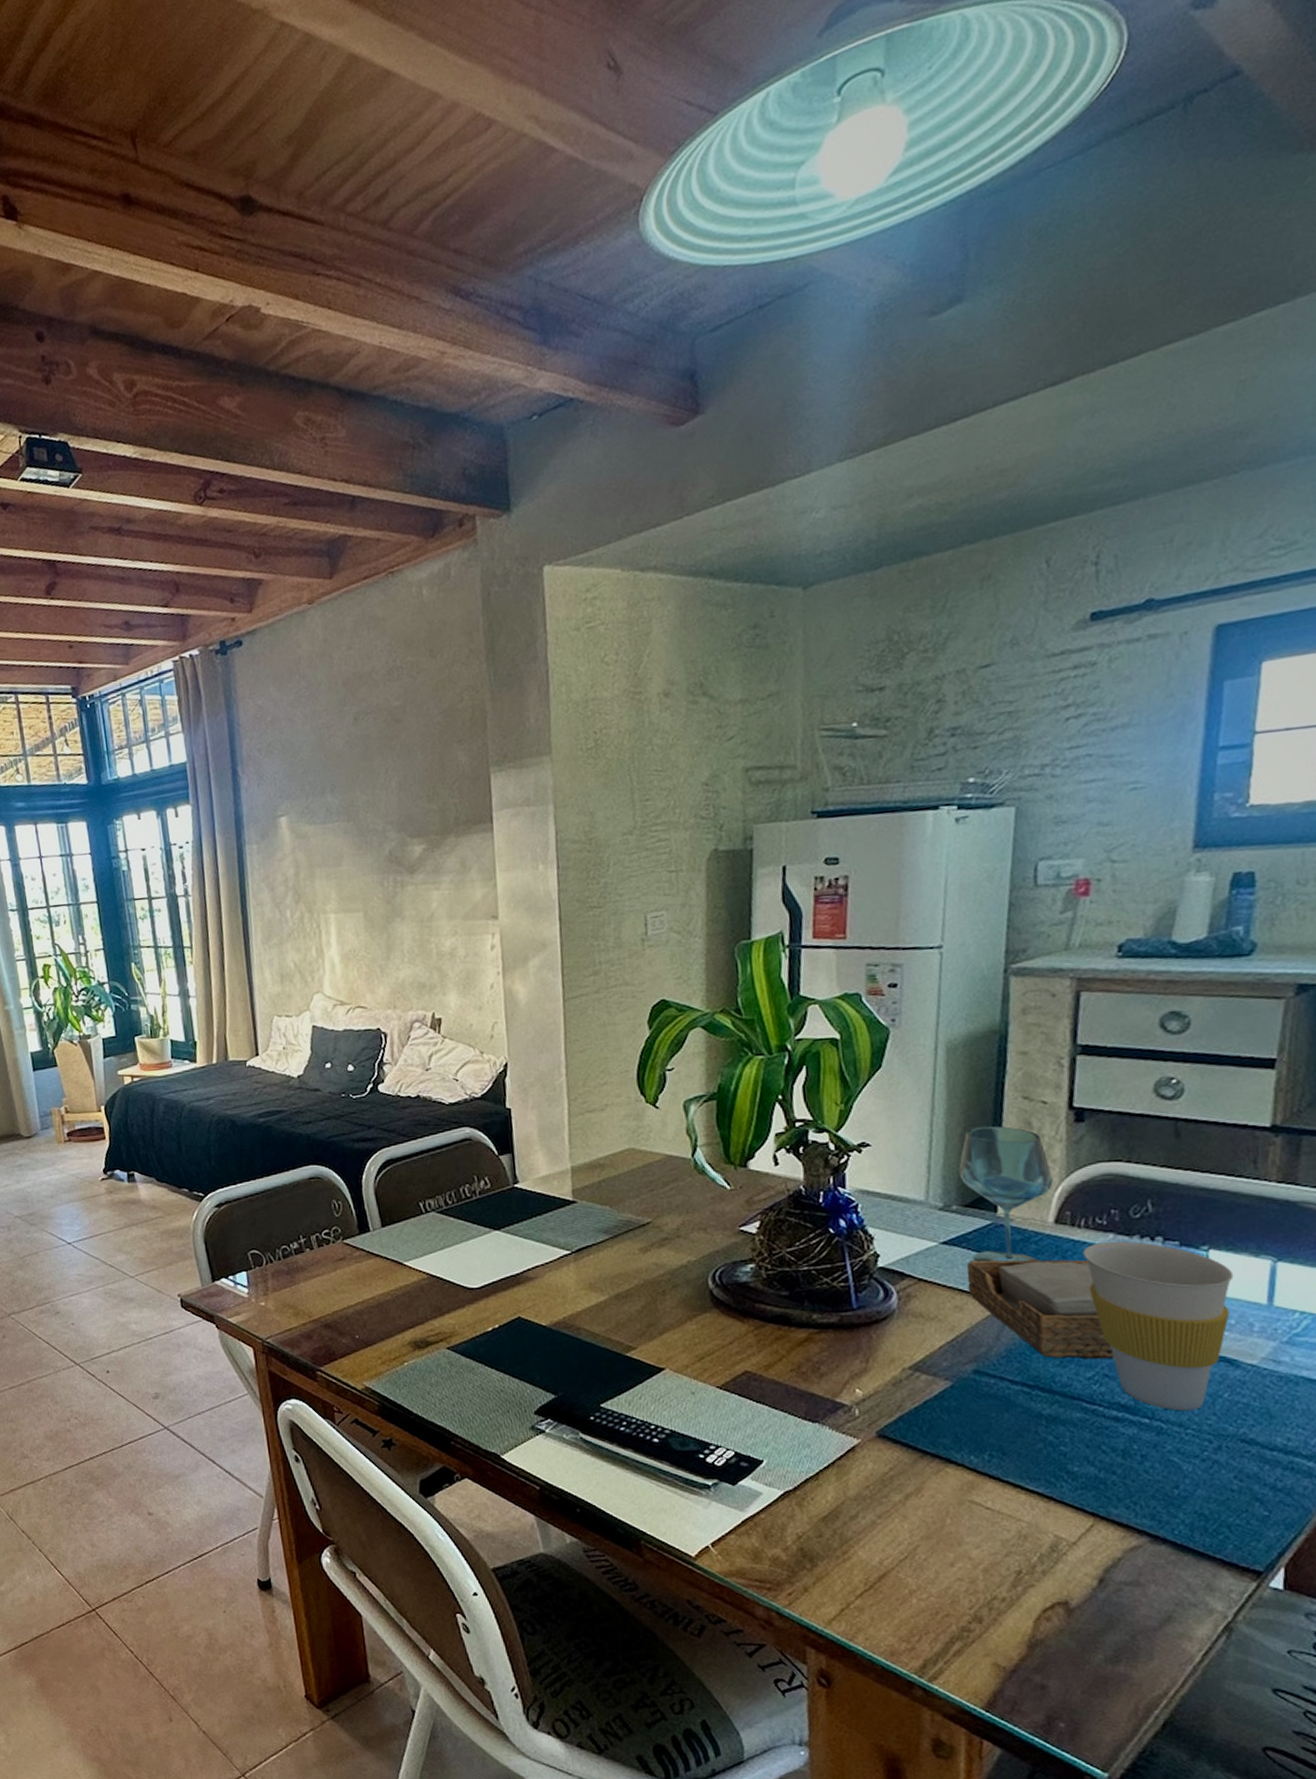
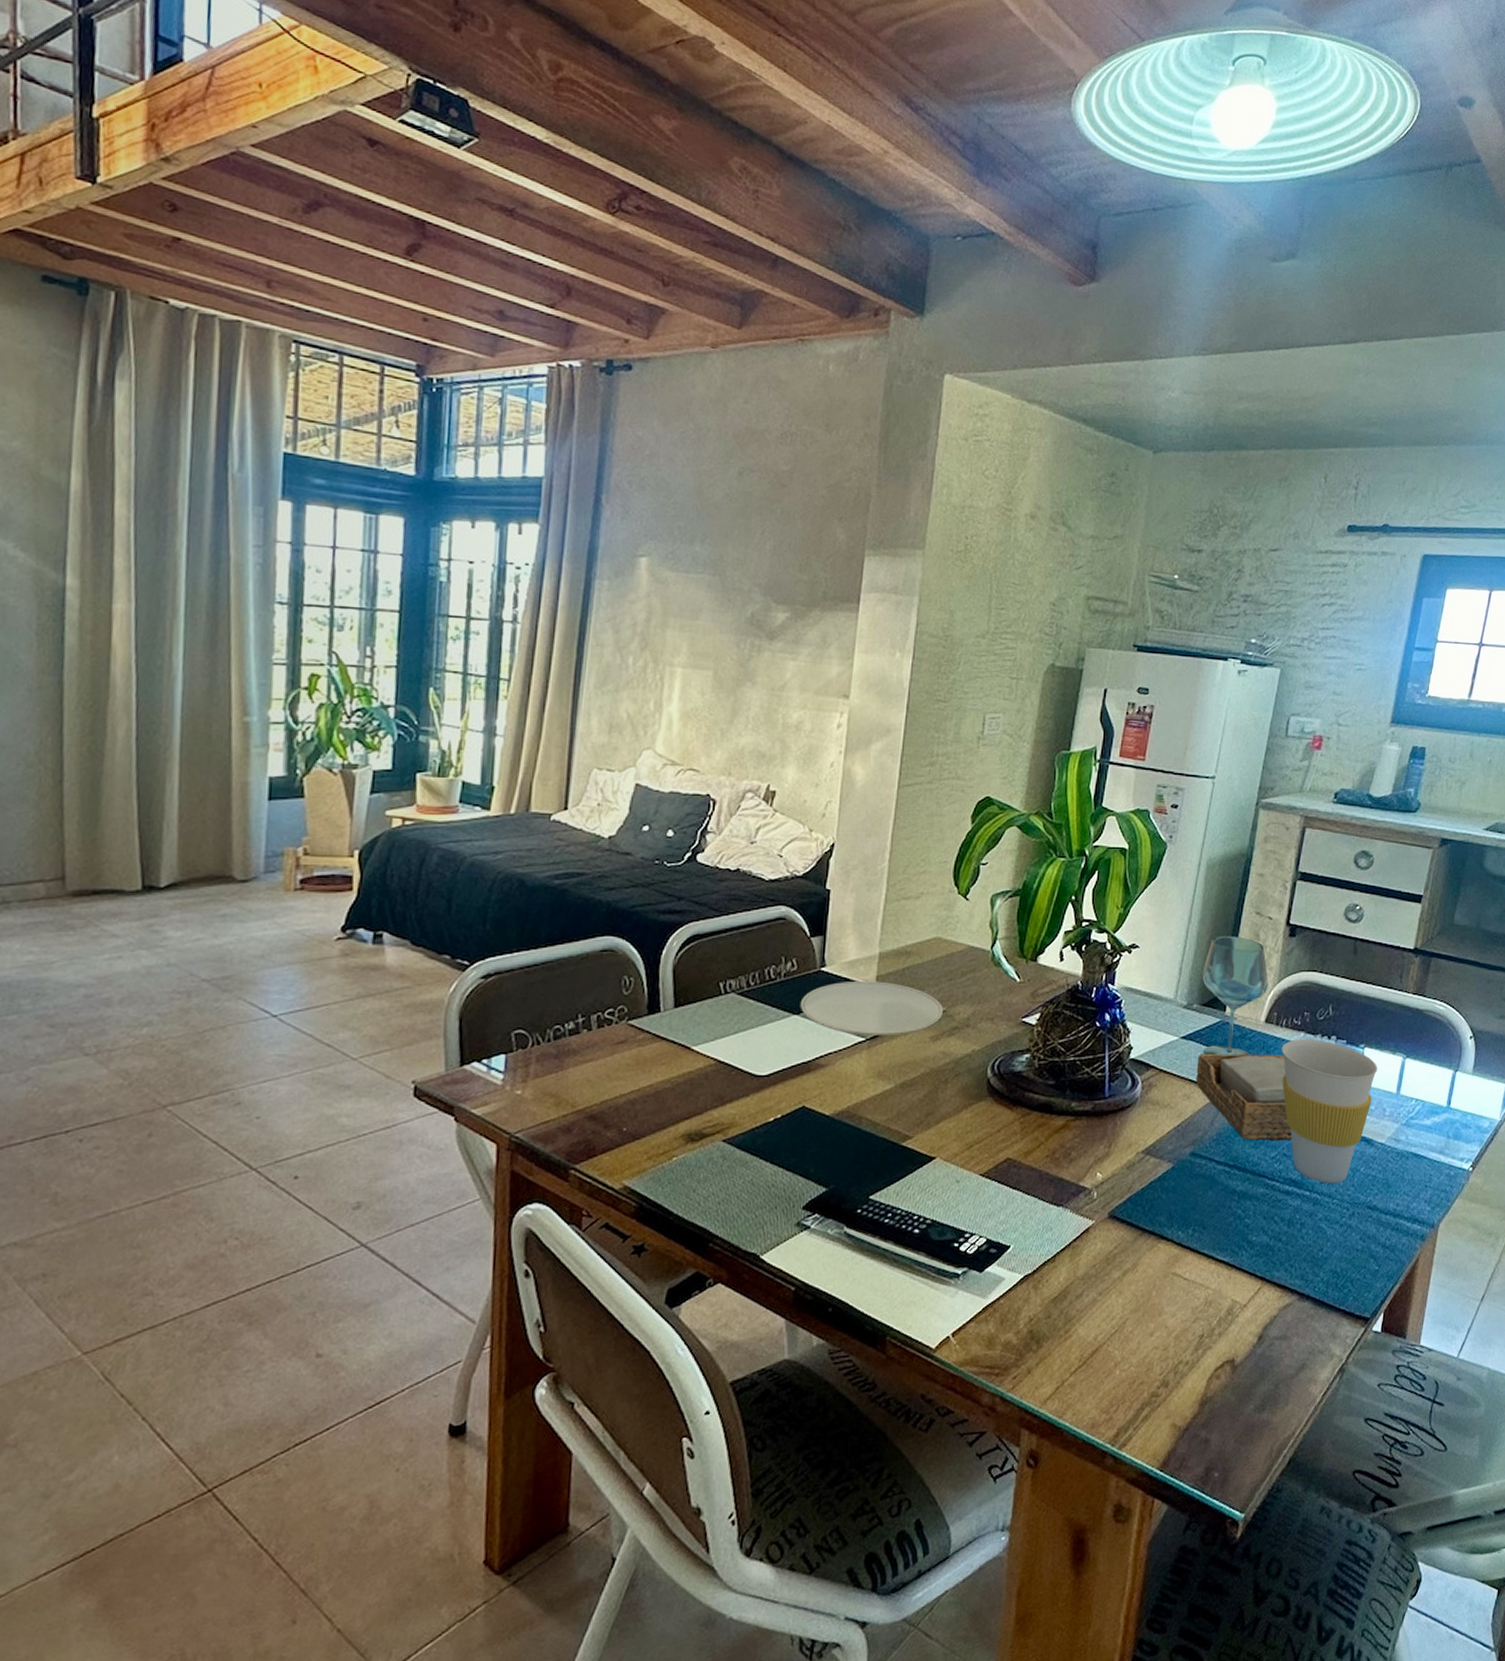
plate: none [499,1195,650,1249] -> present [800,981,944,1036]

